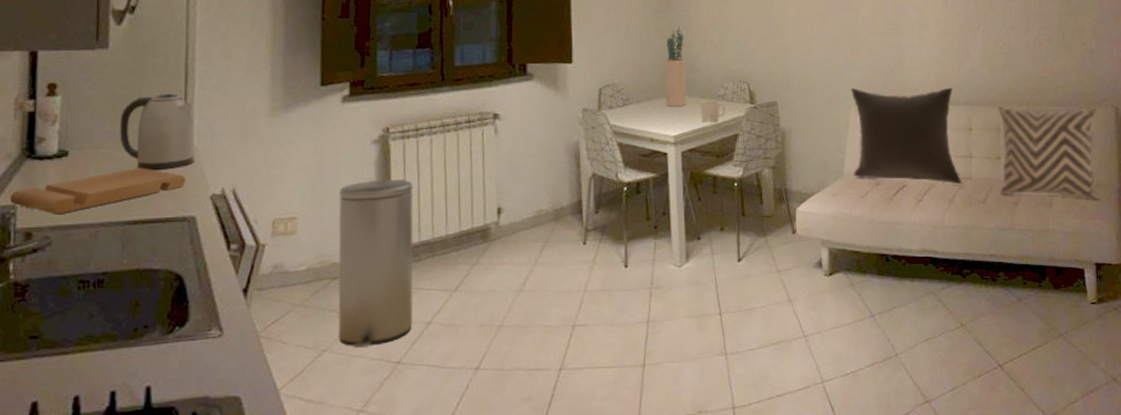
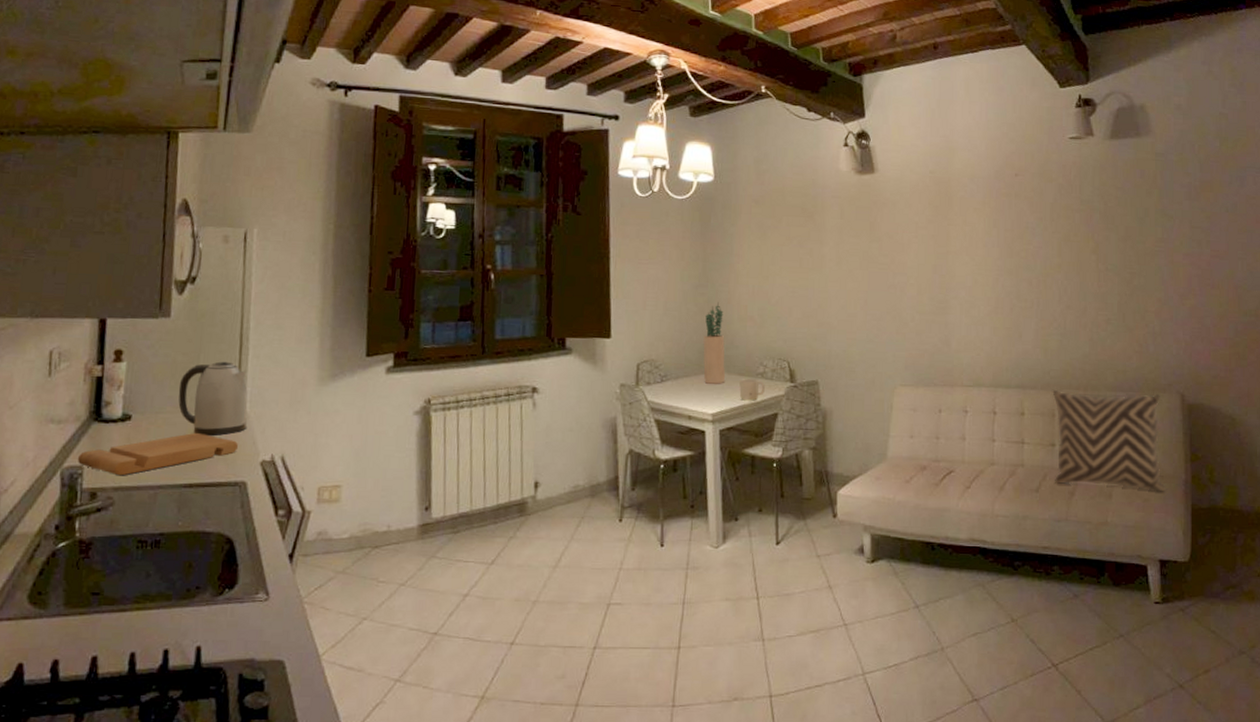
pedal bin: present [338,180,413,349] -> none [378,450,453,618]
pillow: present [850,87,961,185] -> none [895,369,1013,472]

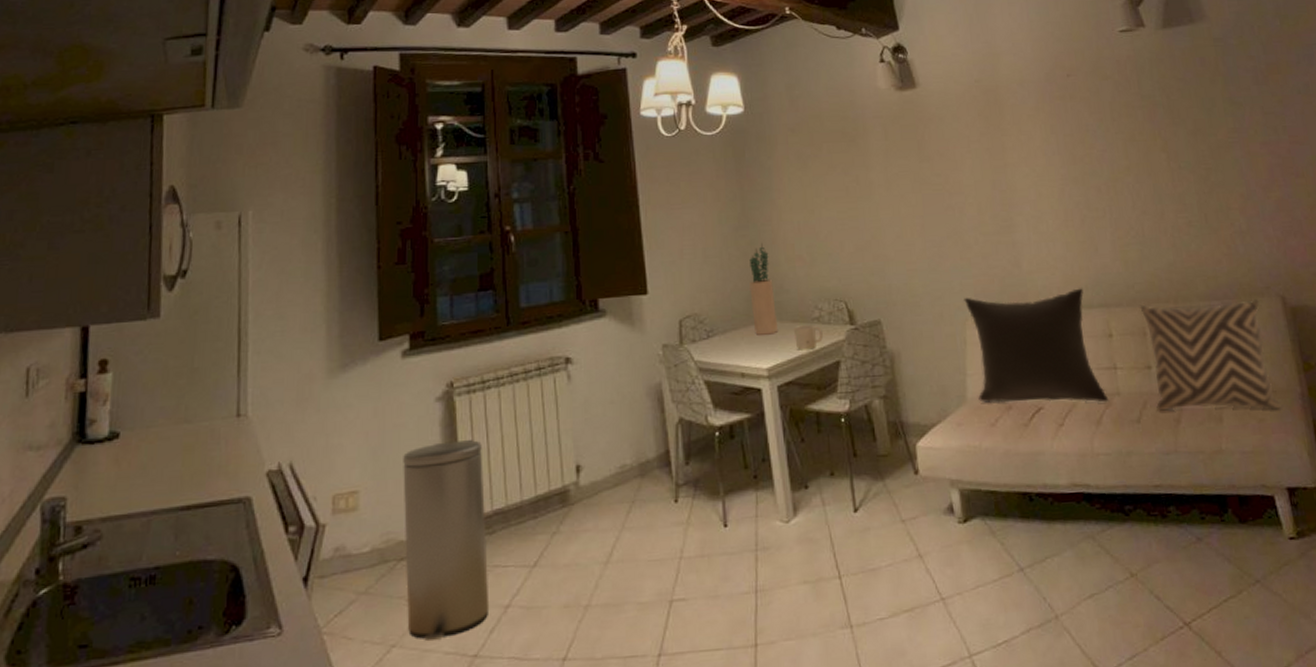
cutting board: present [78,433,238,476] -> none [60,446,240,504]
kettle: present [178,361,248,436] -> none [171,361,249,448]
pedal bin: none [378,450,453,618] -> present [403,440,490,642]
pillow: none [895,369,1013,472] -> present [964,288,1108,403]

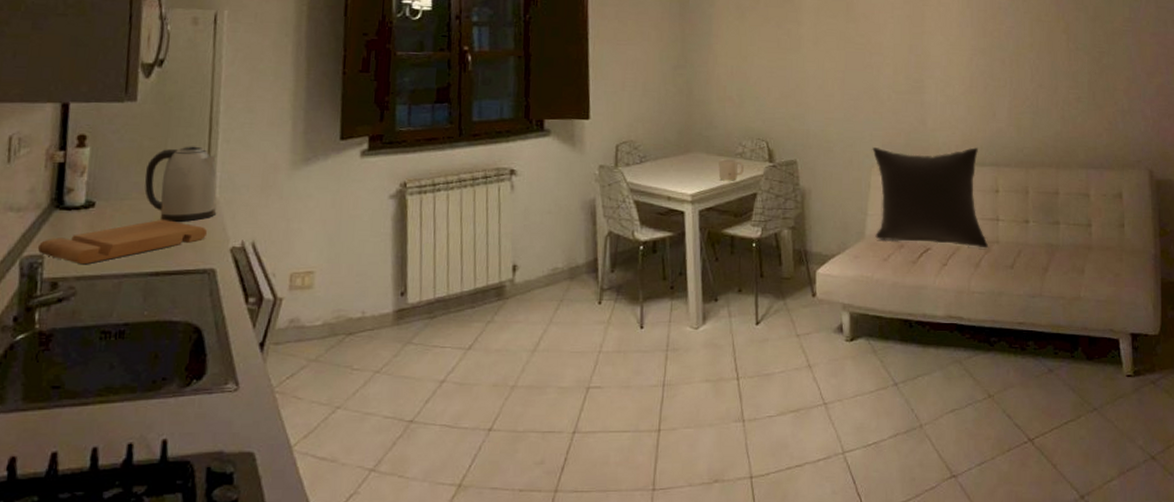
cutting board: none [60,446,240,504] -> present [38,220,207,265]
kettle: none [171,361,249,448] -> present [144,146,217,222]
pedal bin: present [403,440,490,642] -> none [352,235,429,406]
vase: present [749,243,779,335] -> none [682,83,705,165]
pillow: present [1141,300,1282,411] -> none [1027,166,1136,267]

